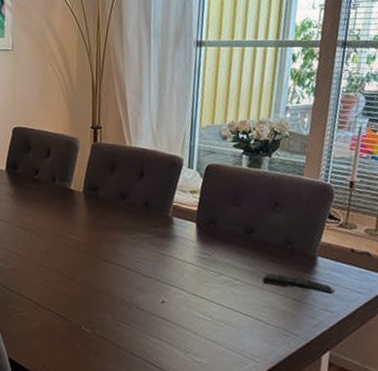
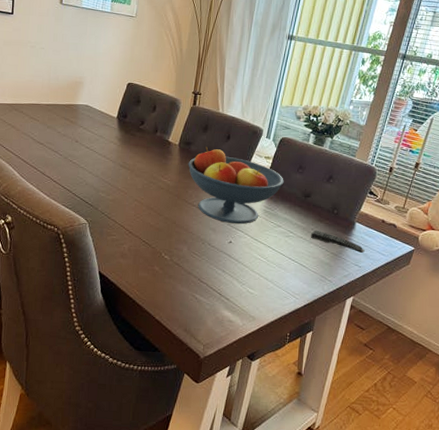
fruit bowl: none [97,189,219,279] -> present [188,146,284,224]

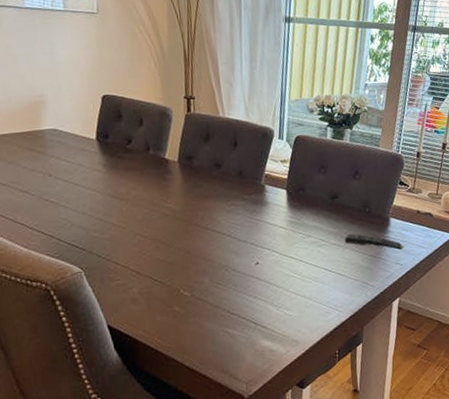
fruit bowl: present [188,146,284,224] -> none [193,158,307,243]

